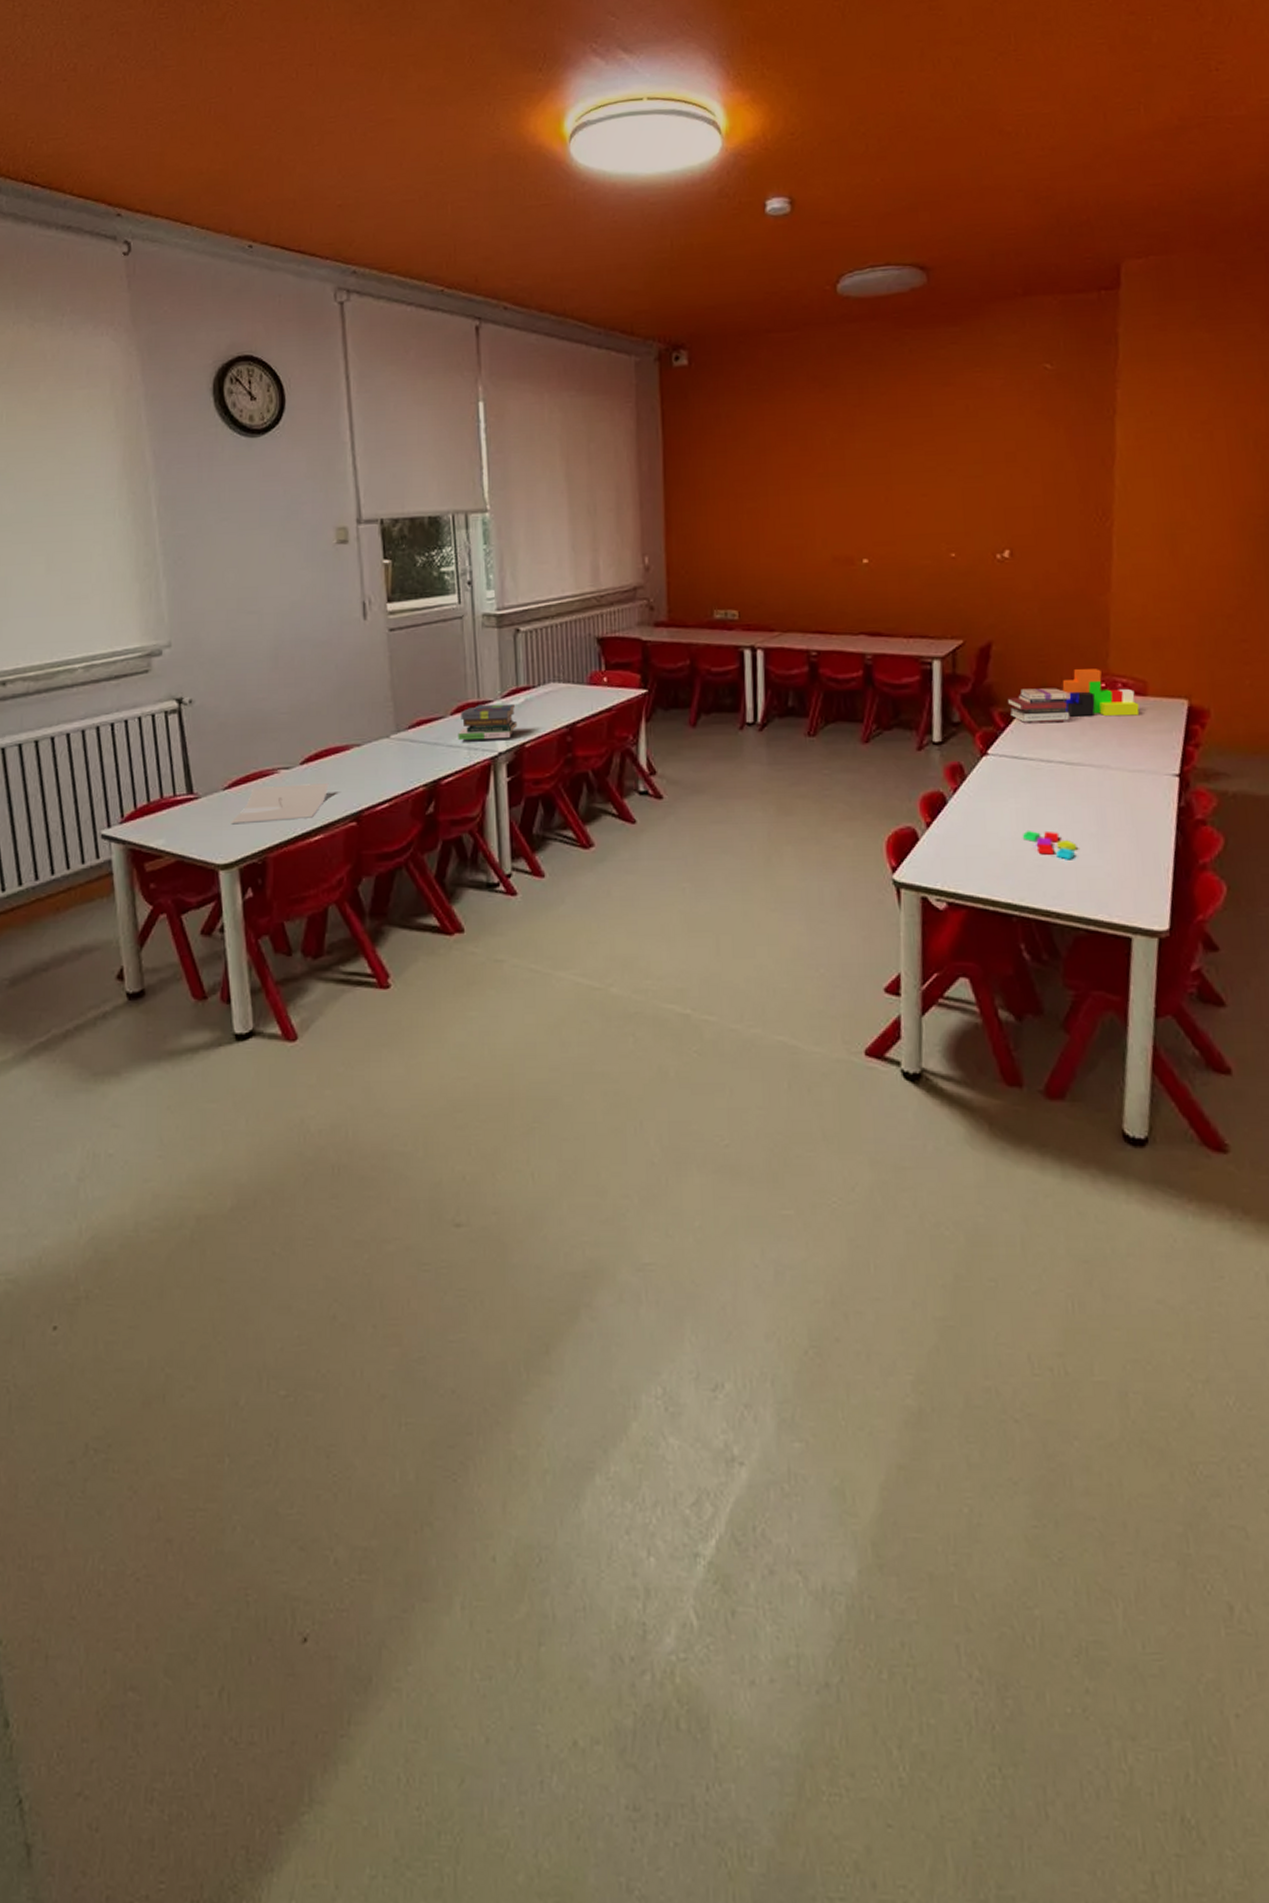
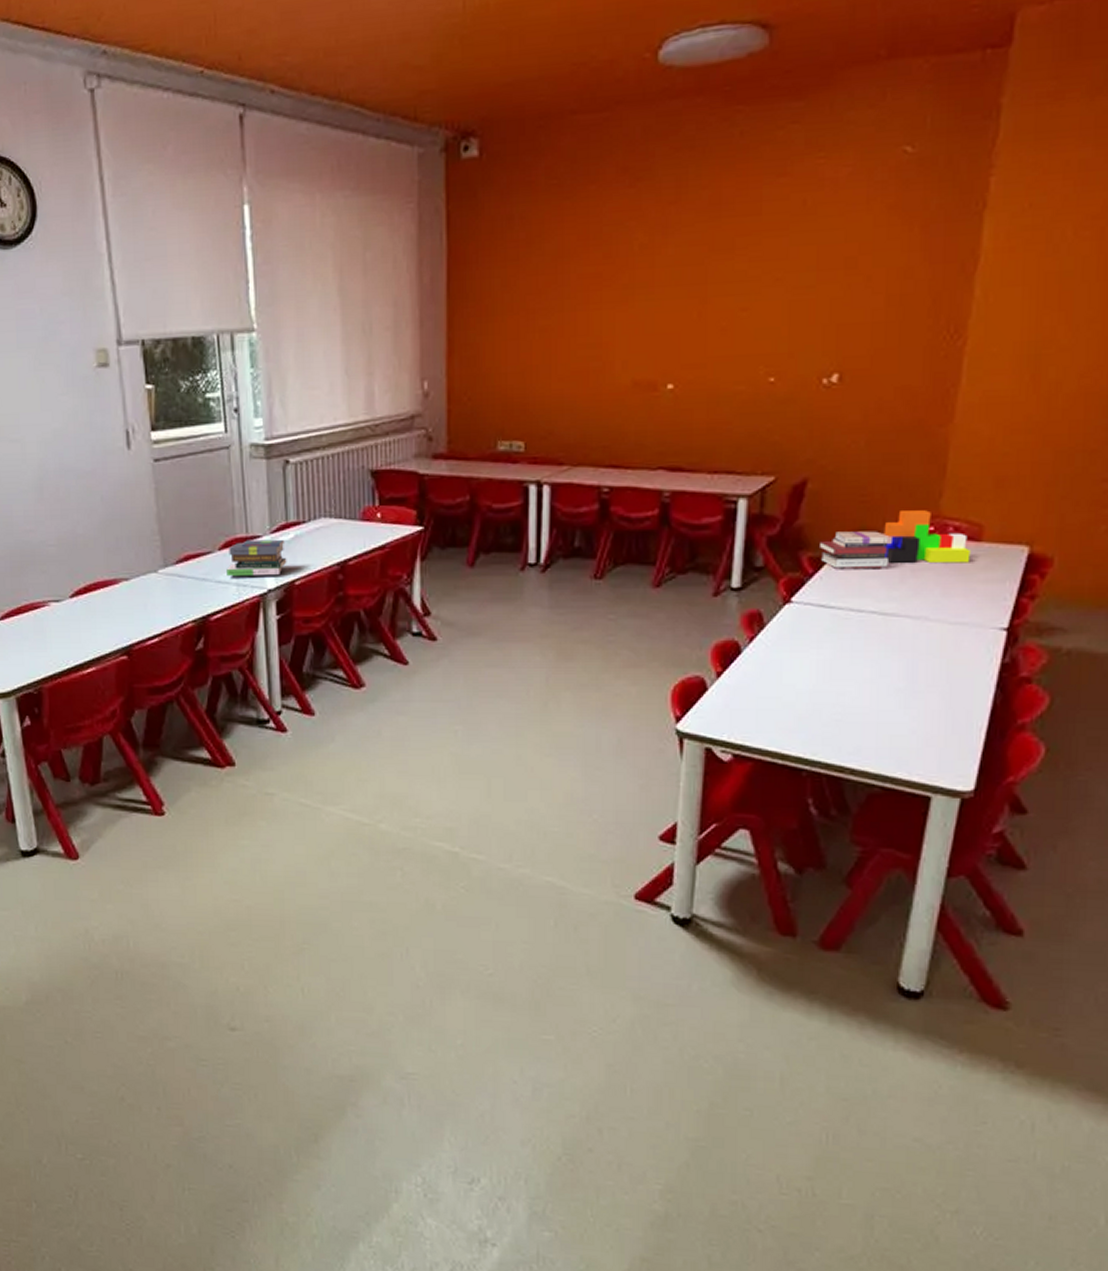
paper sheet: present [229,783,329,823] -> none [4,617,99,654]
toy blocks: present [1022,830,1077,860] -> none [821,684,882,716]

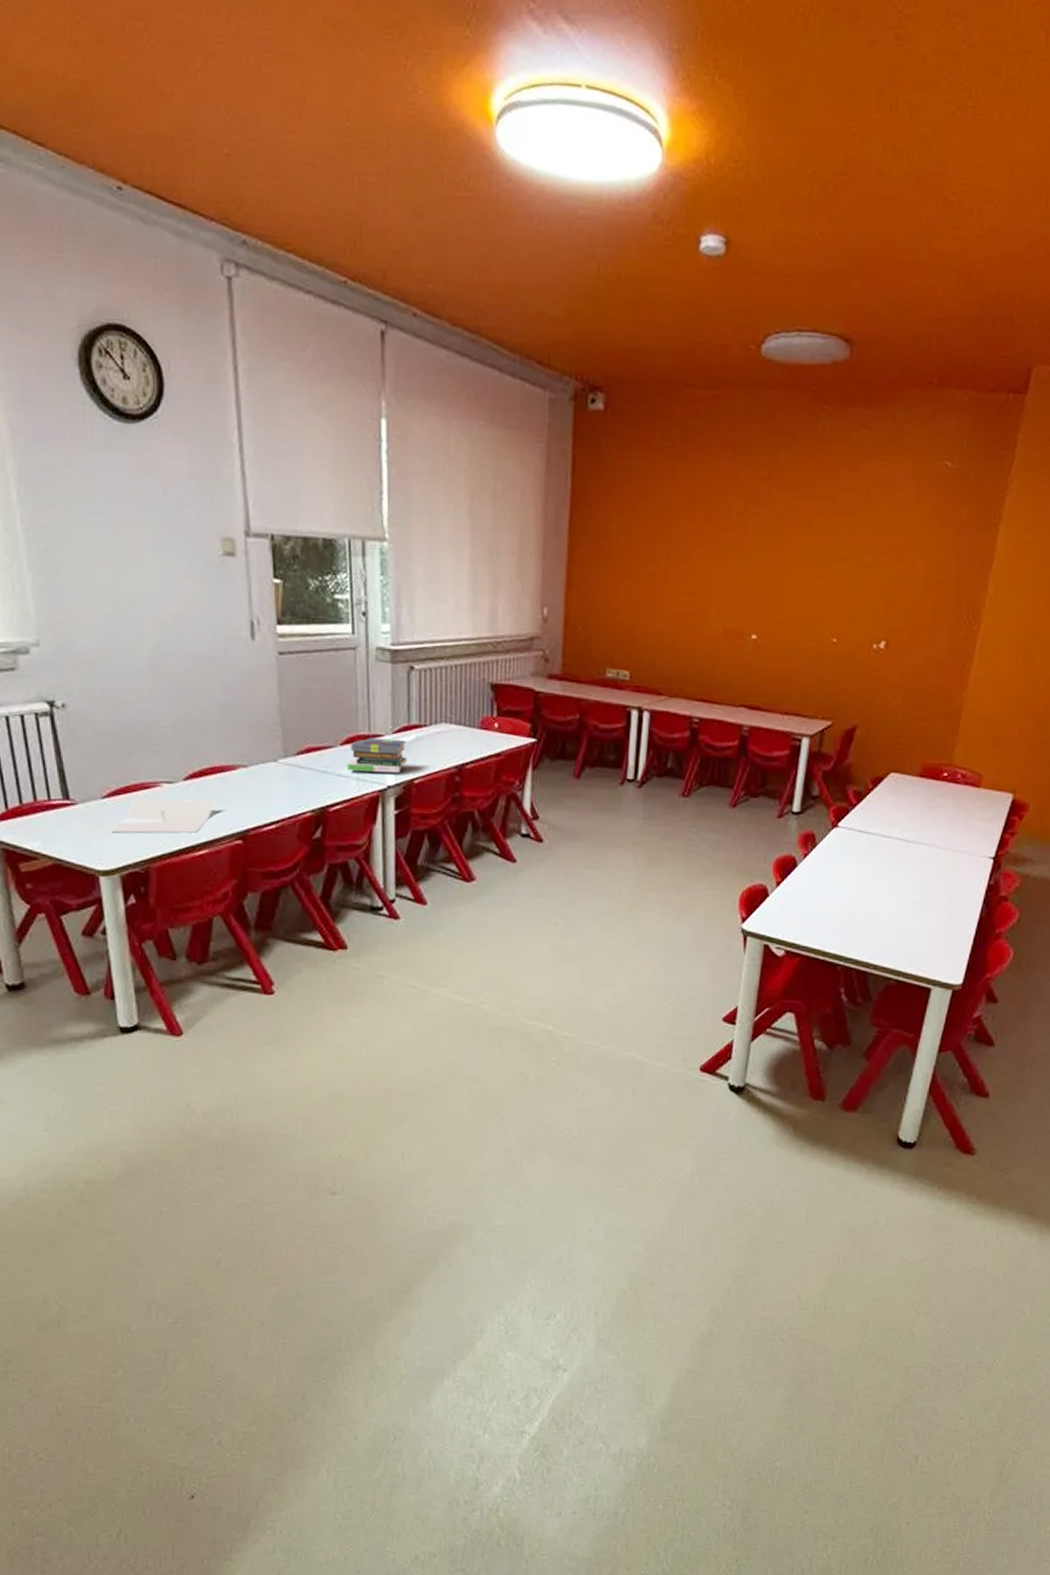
paper sheet: none [4,617,99,654] -> present [109,798,214,833]
books: present [818,531,889,570] -> none [861,771,914,805]
toy blocks: present [883,510,971,564] -> none [910,758,972,804]

